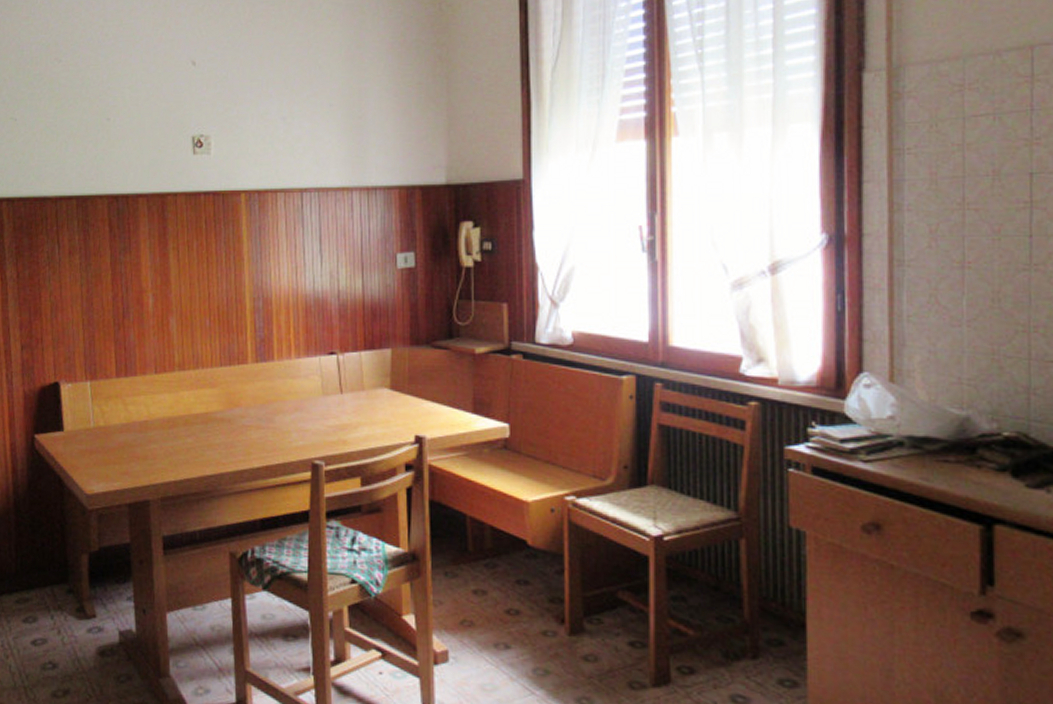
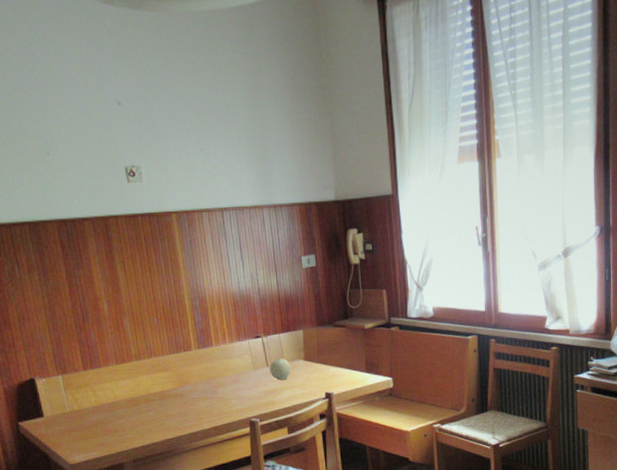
fruit: none [344,383,372,413] -> present [269,358,292,380]

